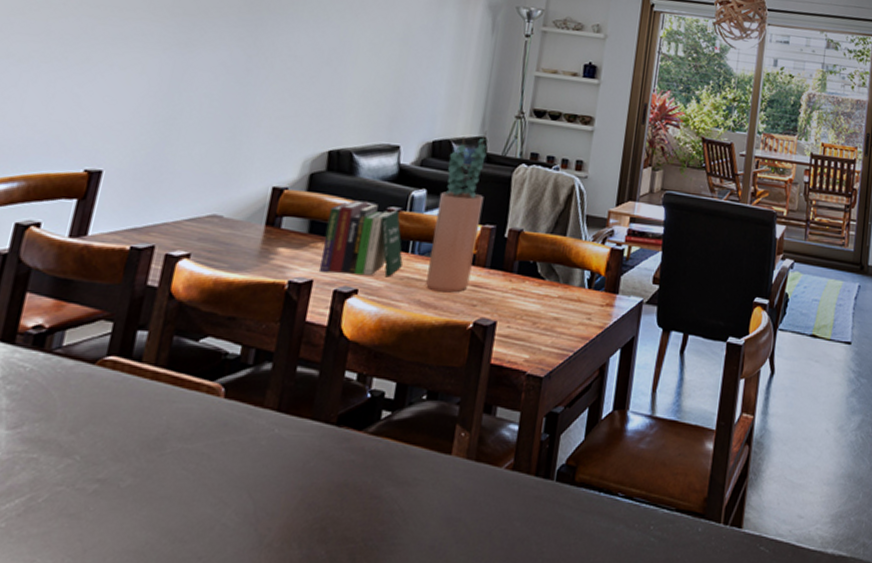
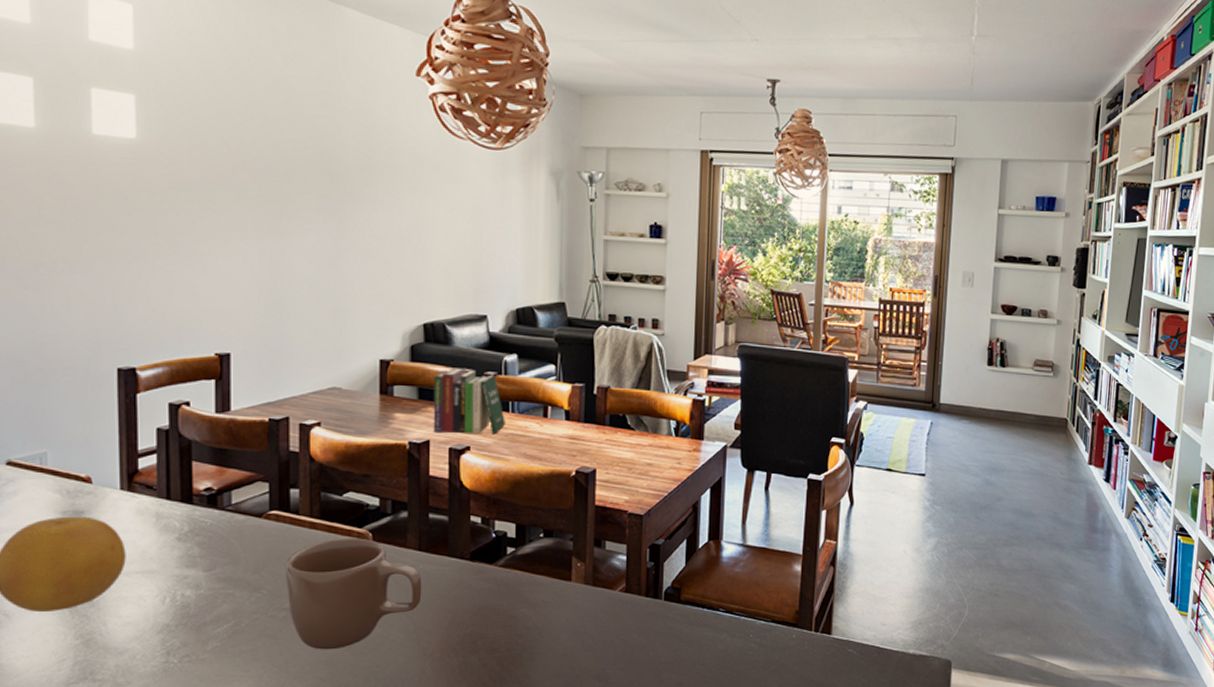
mug: none [103,392,275,535] -> present [285,538,422,650]
vase: present [426,130,489,293] -> none [529,296,571,446]

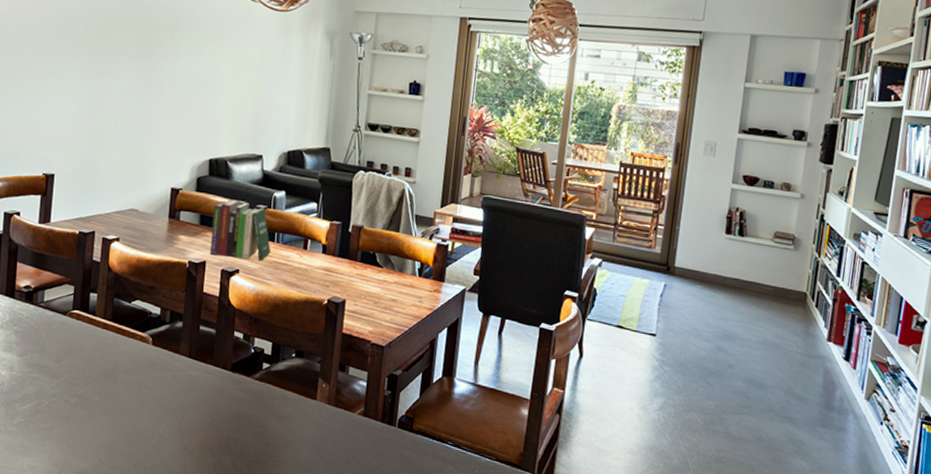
mug: present [285,538,422,650] -> none [79,340,190,437]

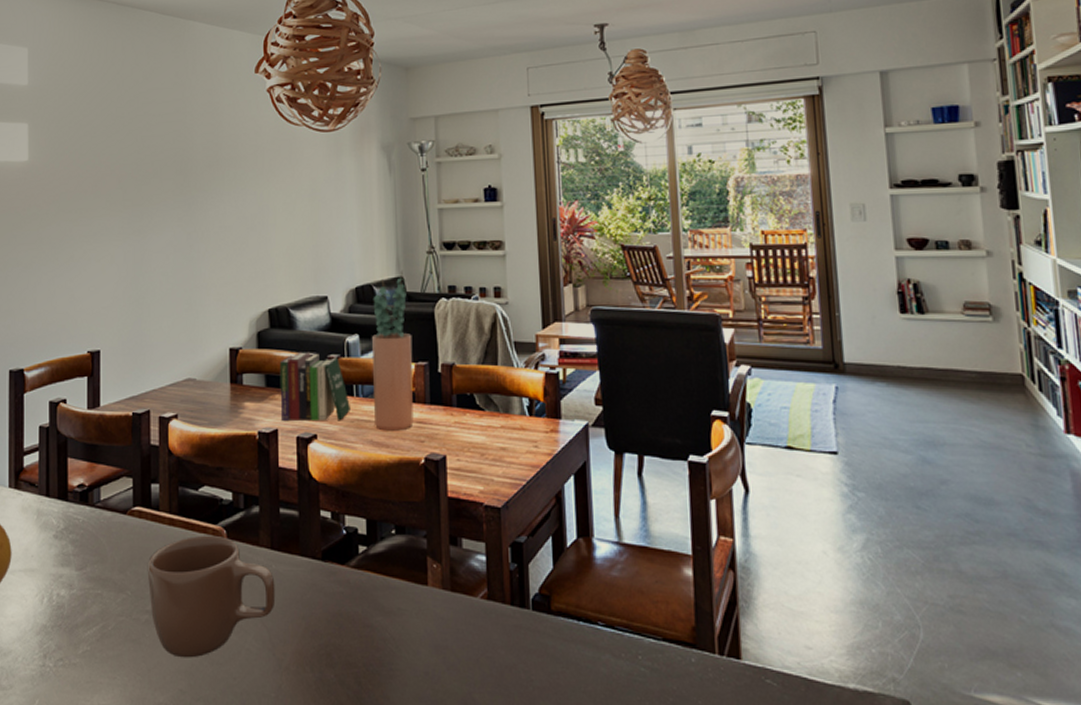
mug: none [79,340,190,437] -> present [147,535,276,658]
vase: none [289,142,332,275] -> present [372,270,414,431]

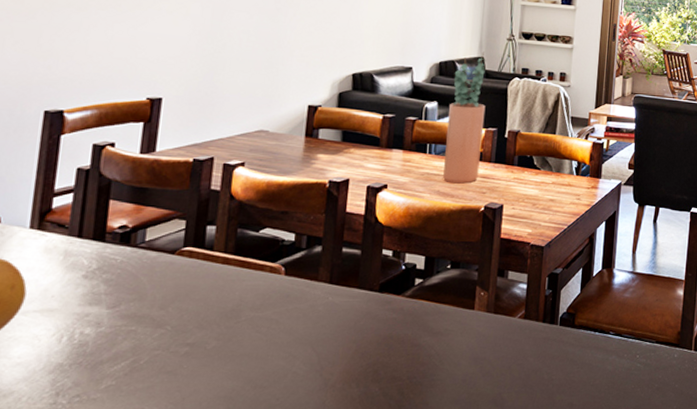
mug: present [147,535,276,658] -> none [192,272,330,385]
books: present [279,352,352,422] -> none [353,113,423,174]

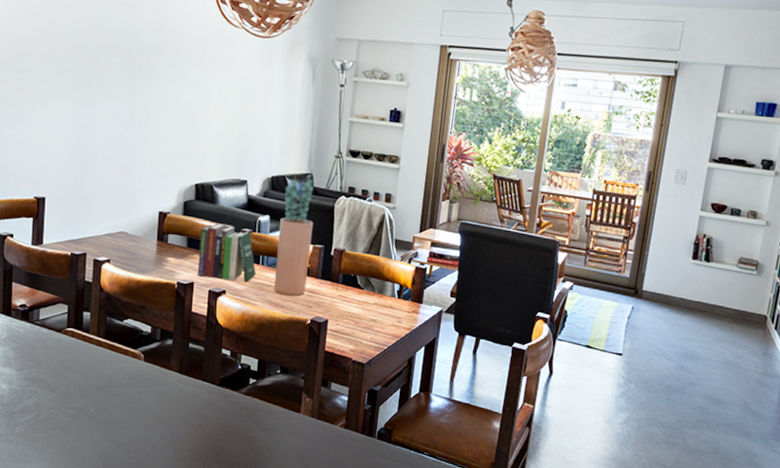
books: none [353,113,423,174] -> present [197,223,257,283]

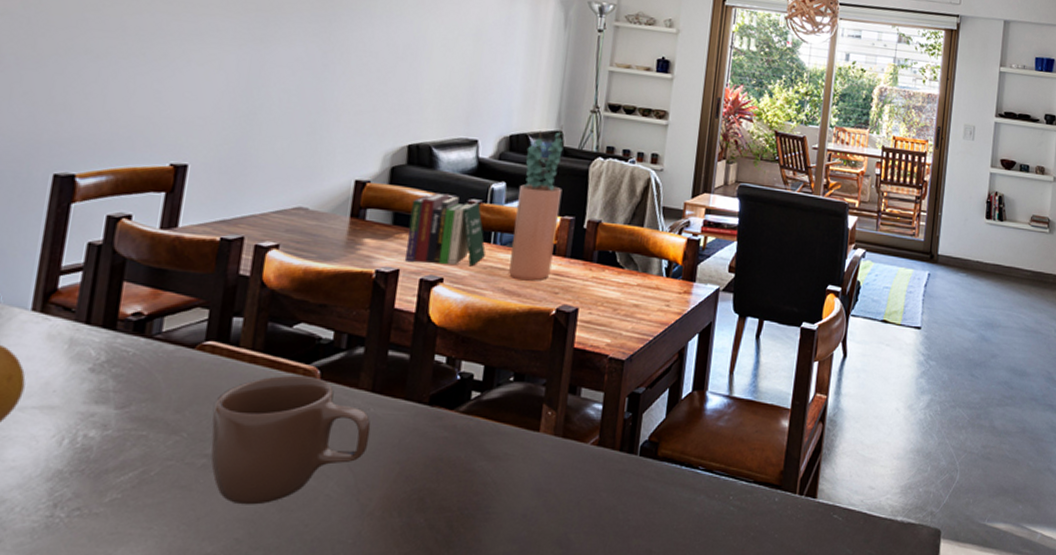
mug: none [75,356,180,446] -> present [210,375,371,505]

